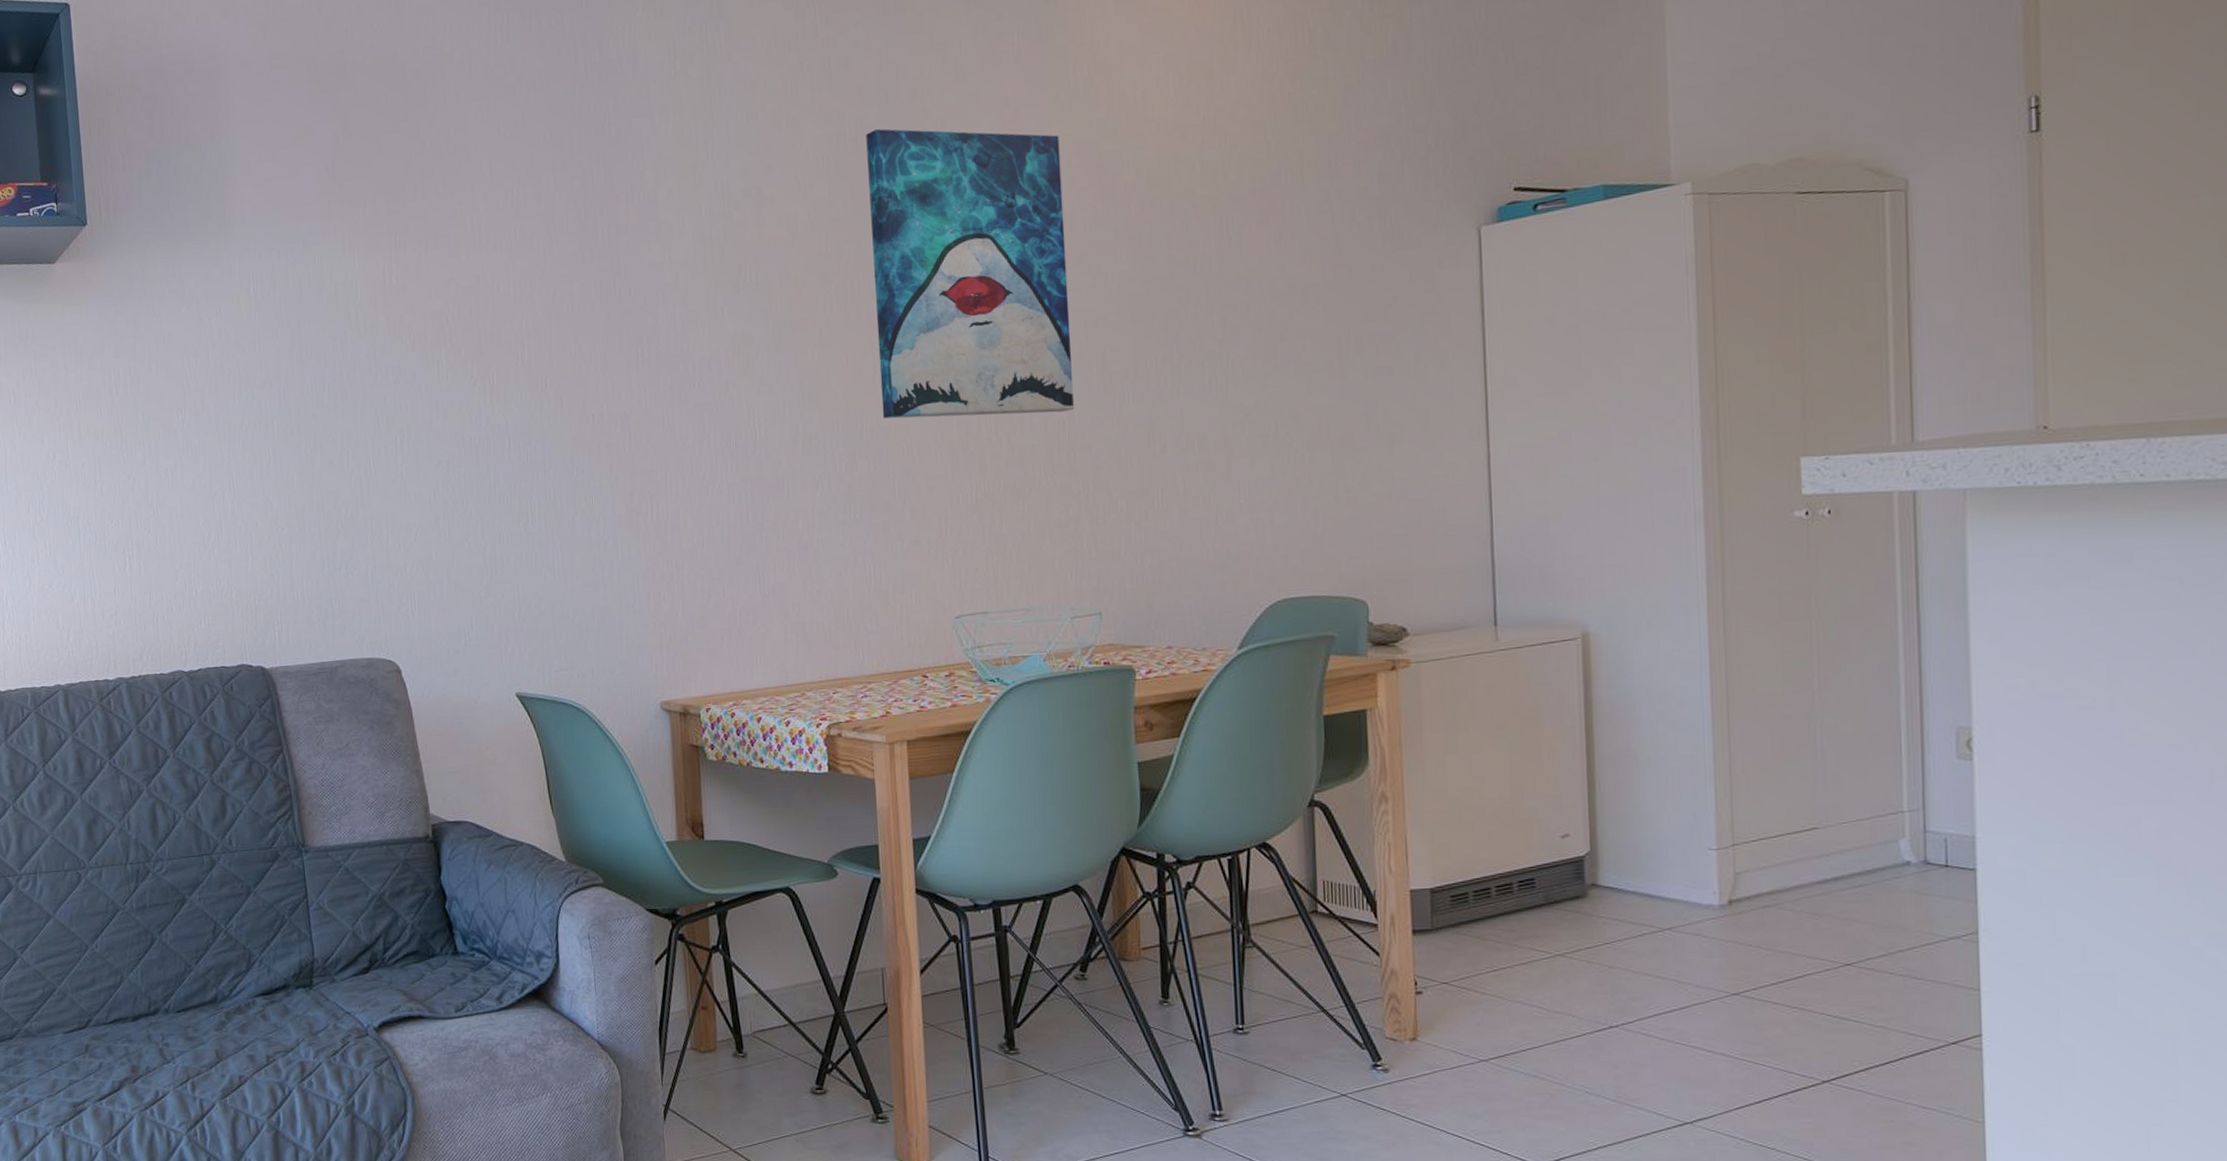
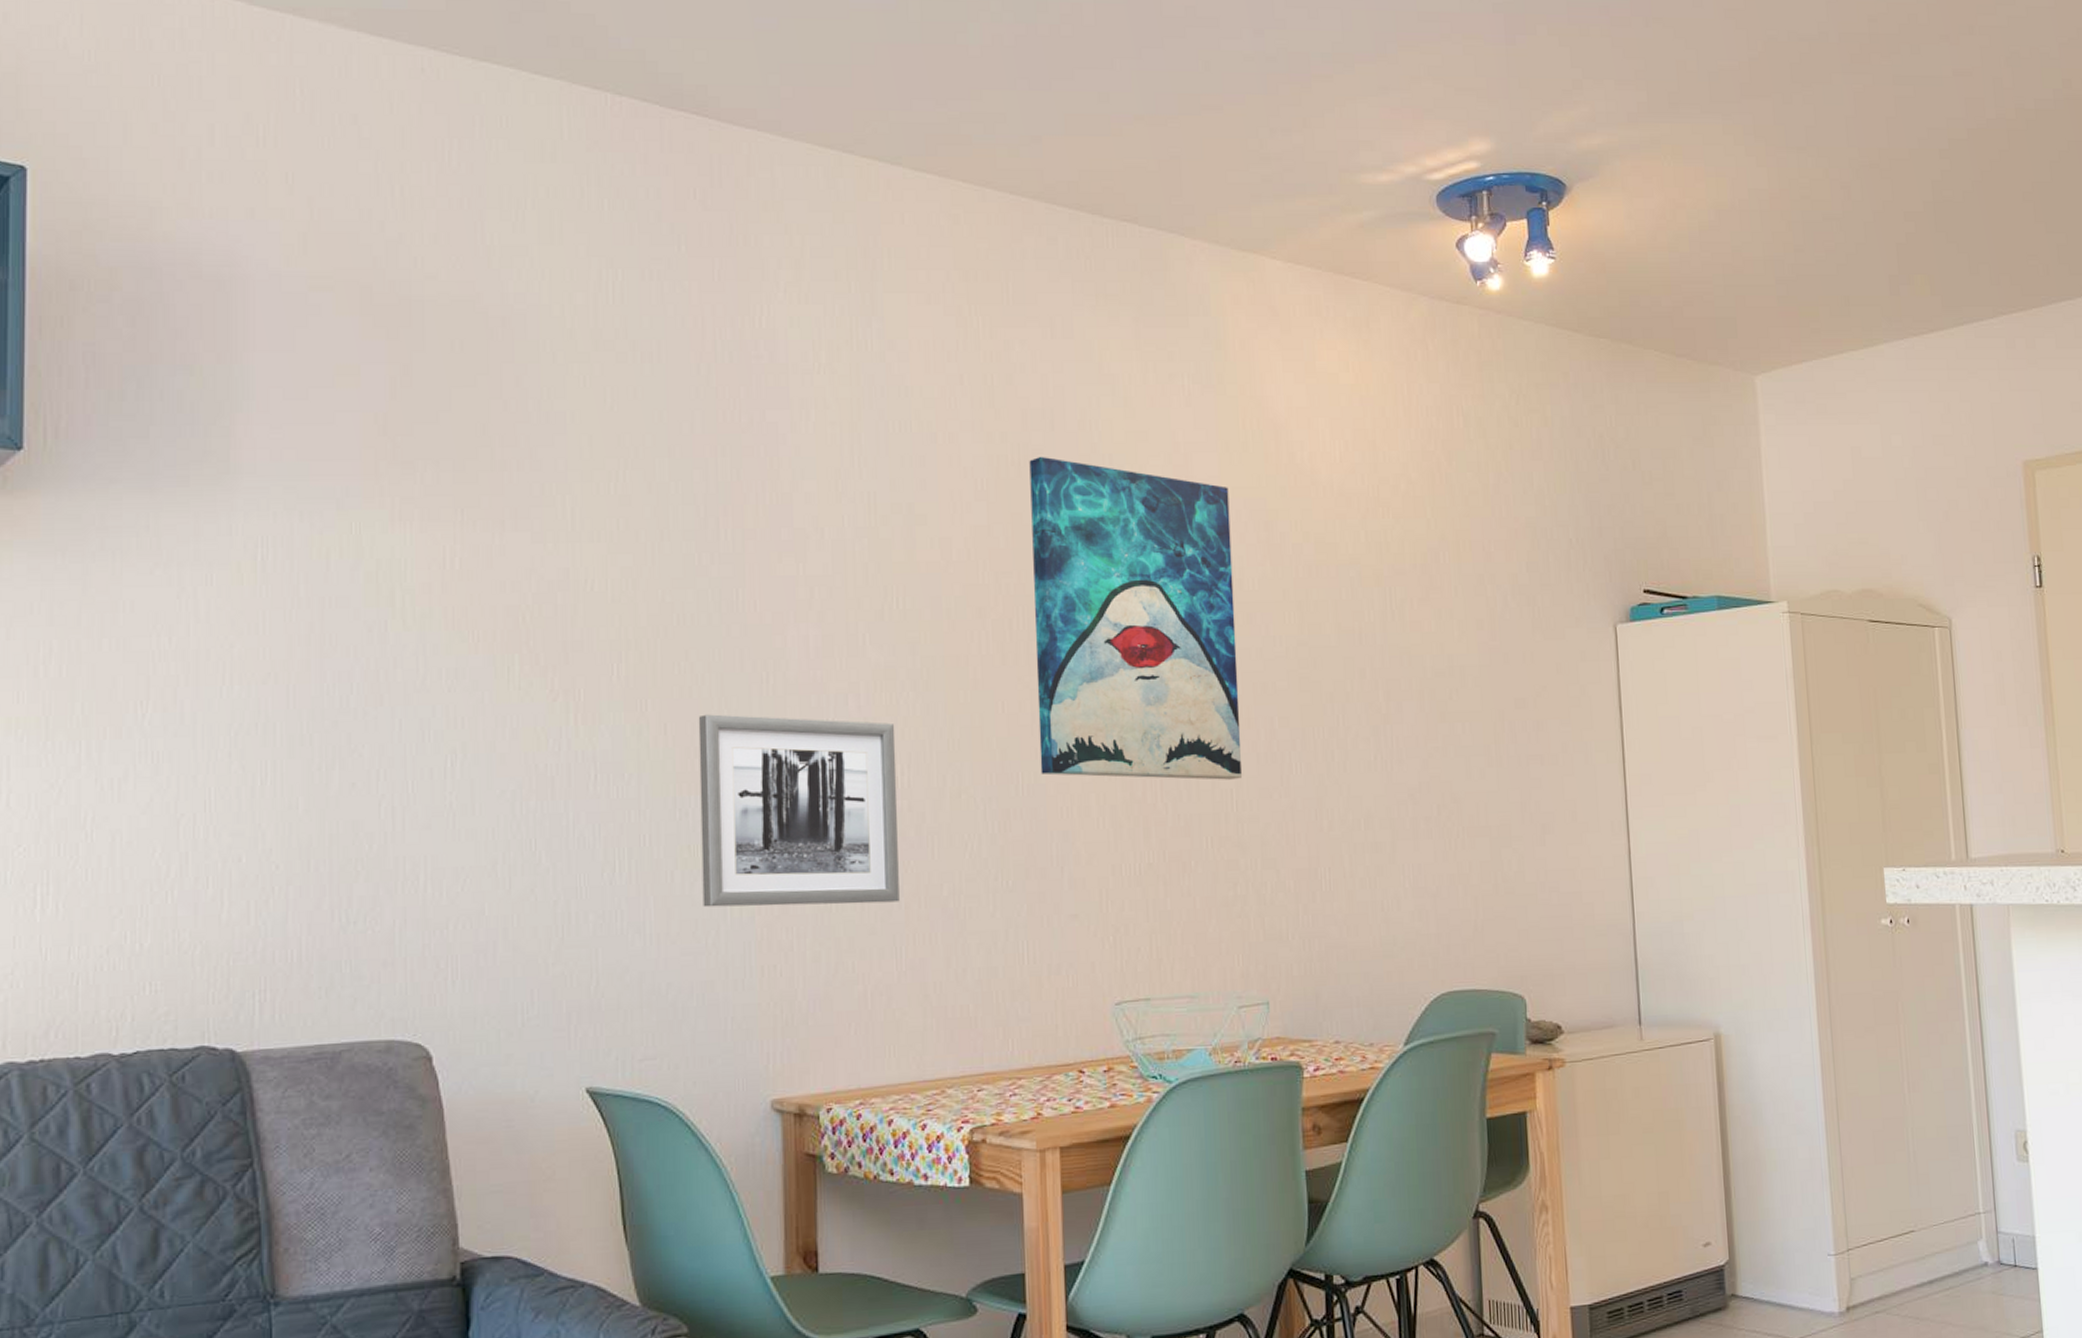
wall art: none [587,382,761,547] -> present [698,714,900,908]

